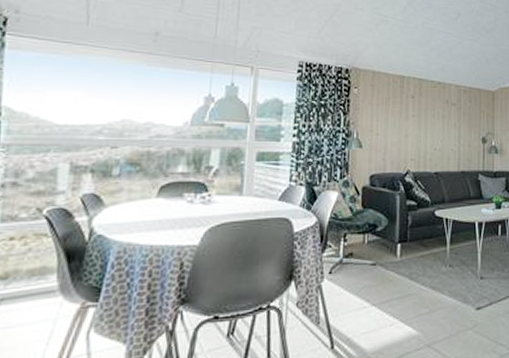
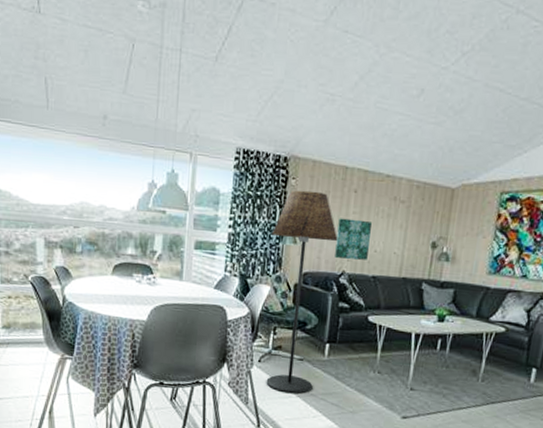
floor lamp: none [336,98,401,304] -> present [266,190,338,394]
wall art: none [399,121,430,158] -> present [335,218,373,260]

